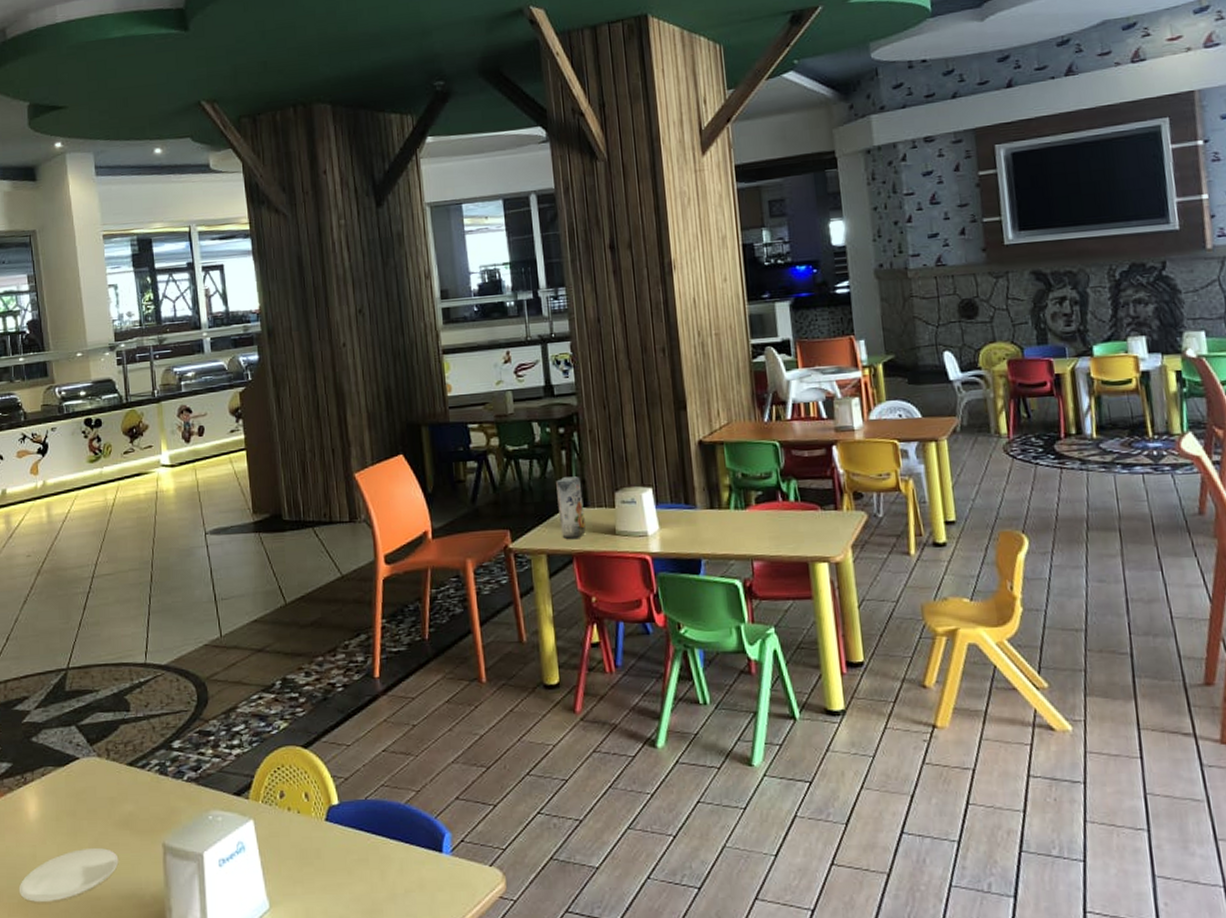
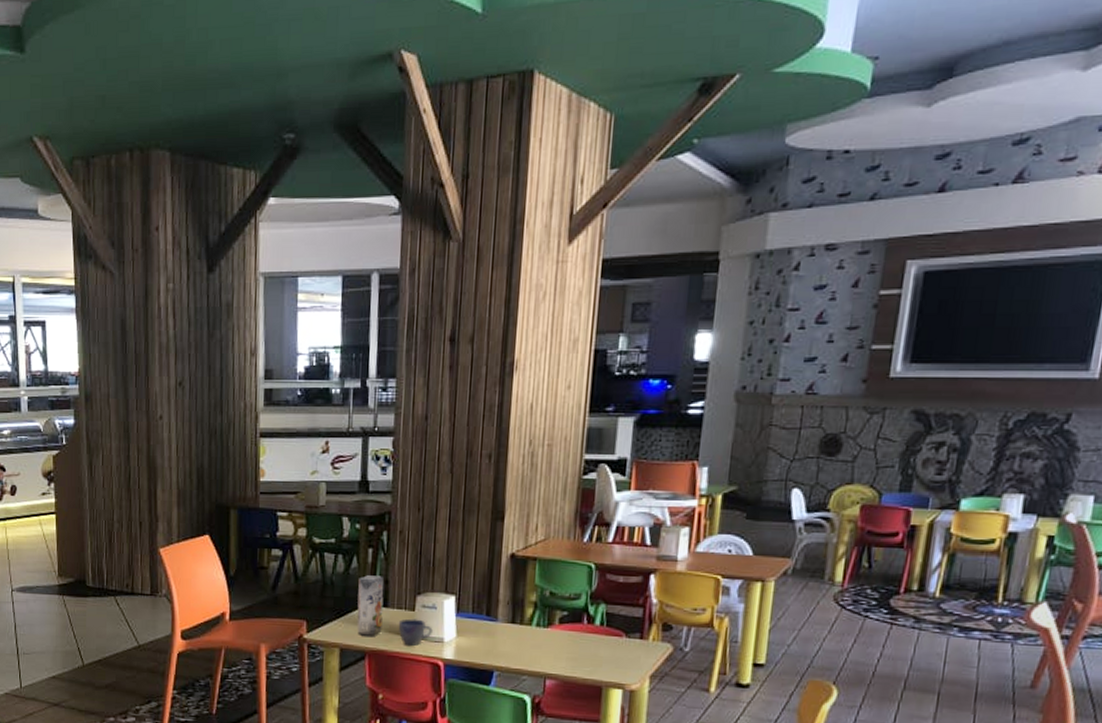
cup: none [601,515,636,543] -> present [398,618,433,646]

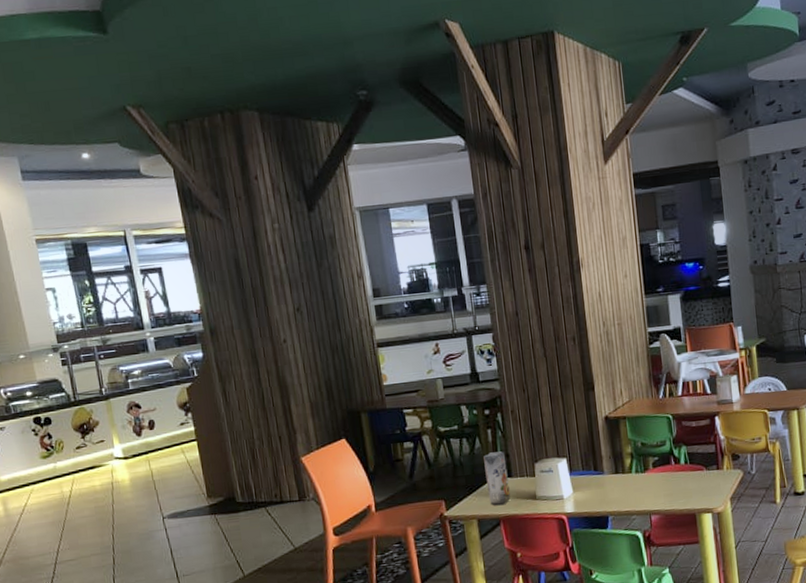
cup: present [398,618,433,646] -> none [523,483,553,507]

